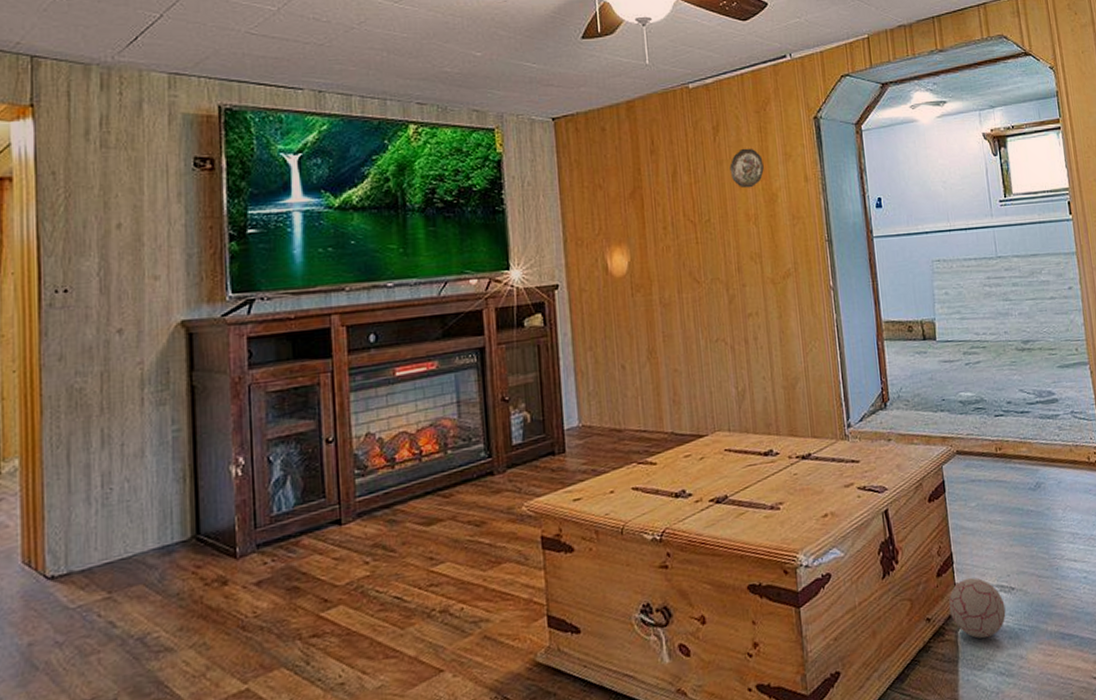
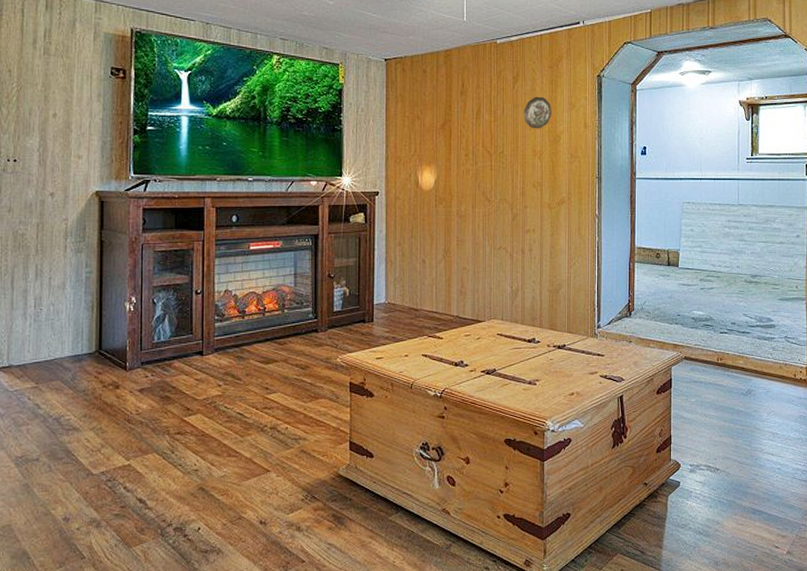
decorative ball: present [948,578,1006,639] -> none [663,457,709,505]

